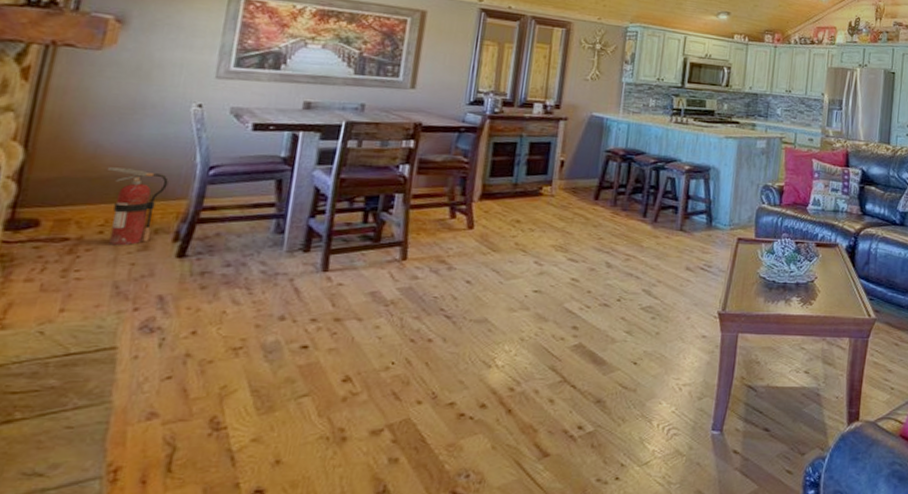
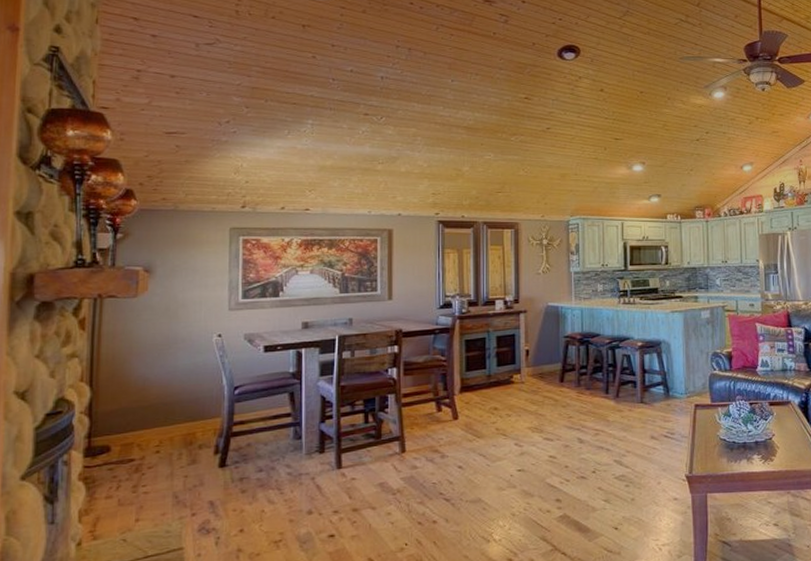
fire extinguisher: present [106,167,169,246] -> none [155,395,204,462]

